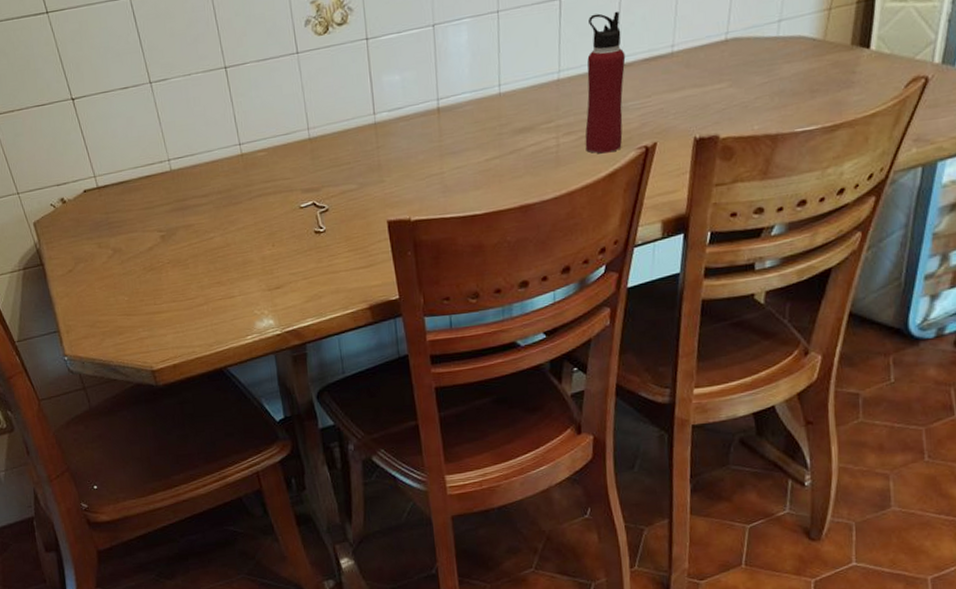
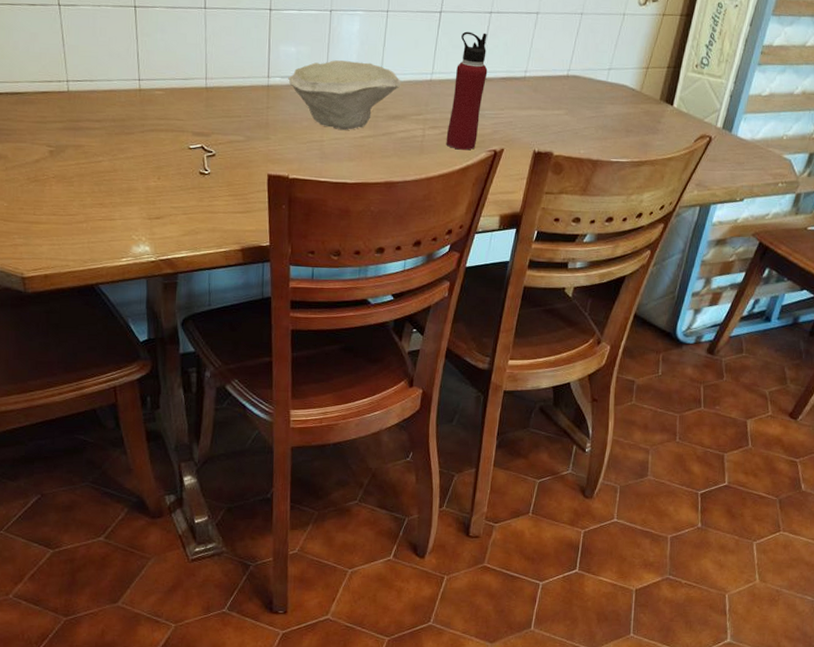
bowl: none [396,74,524,157] -> present [288,60,401,130]

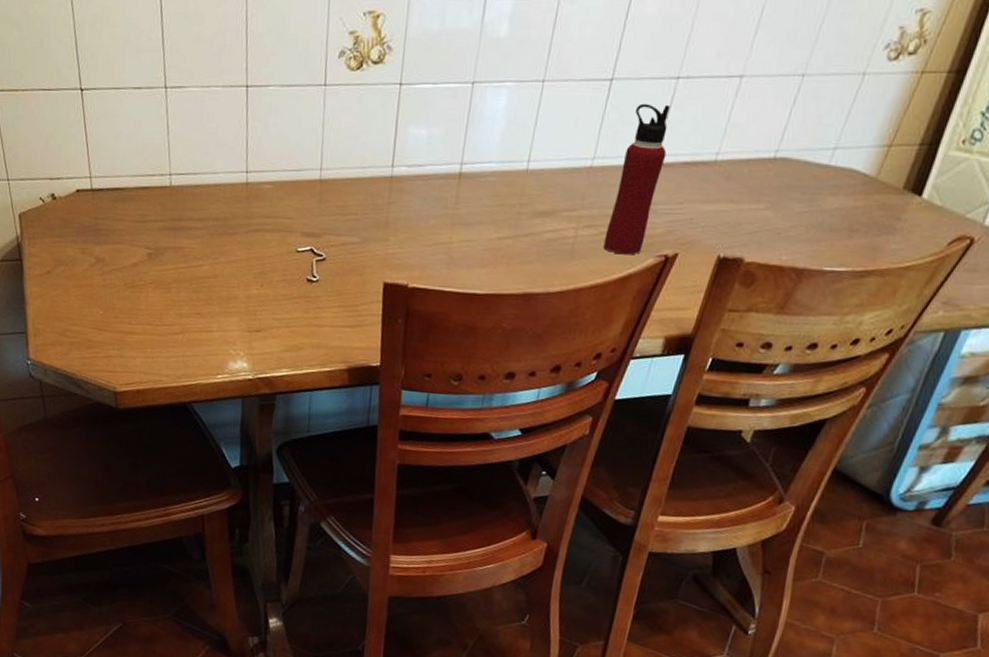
bowl: present [288,60,401,130] -> none [415,144,553,230]

